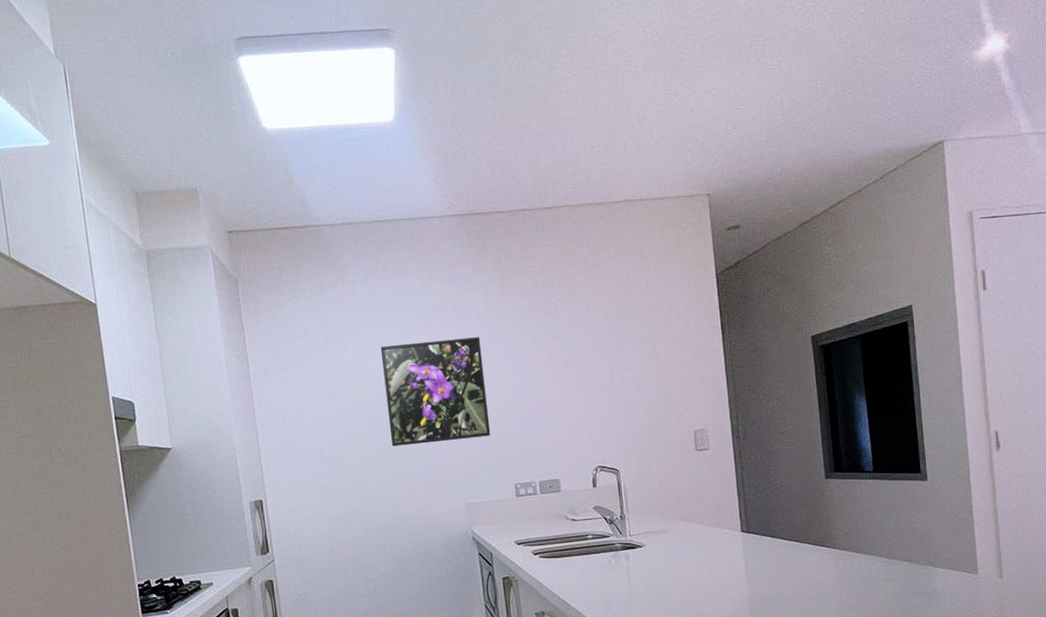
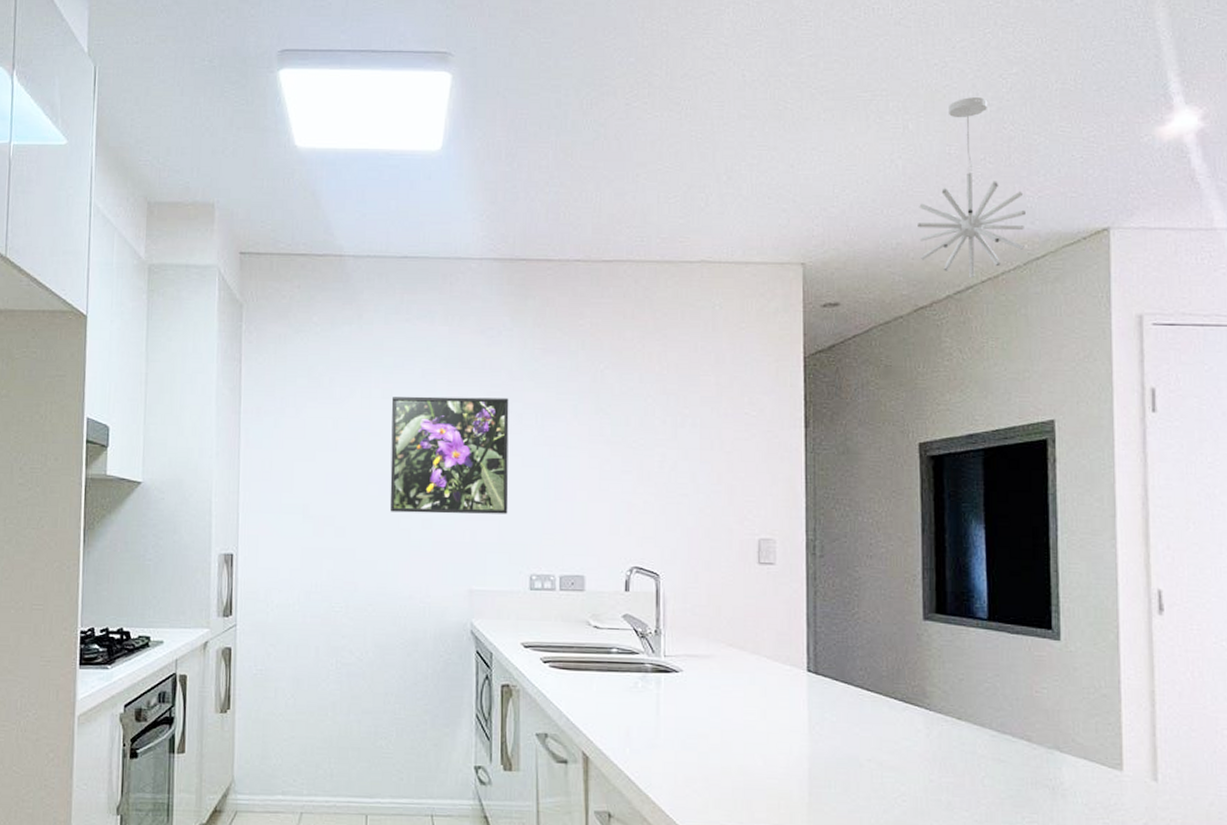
pendant light: none [796,36,880,194] -> present [918,97,1025,279]

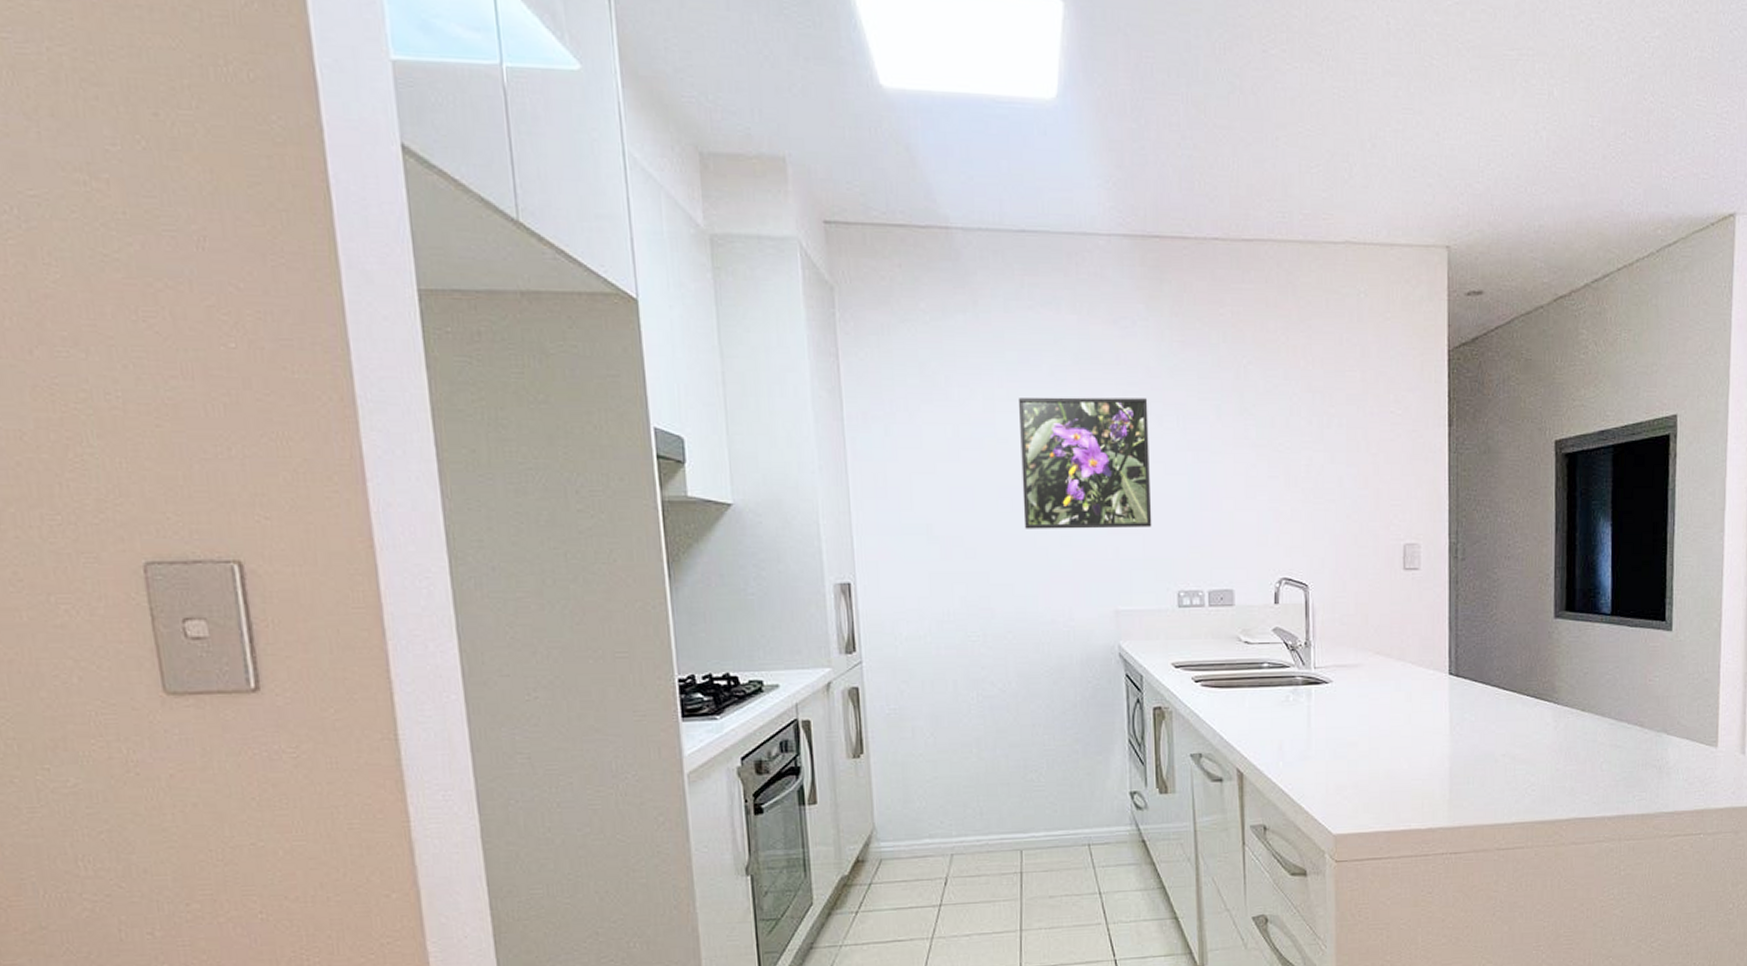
pendant light: present [918,97,1025,279] -> none [1559,62,1661,266]

